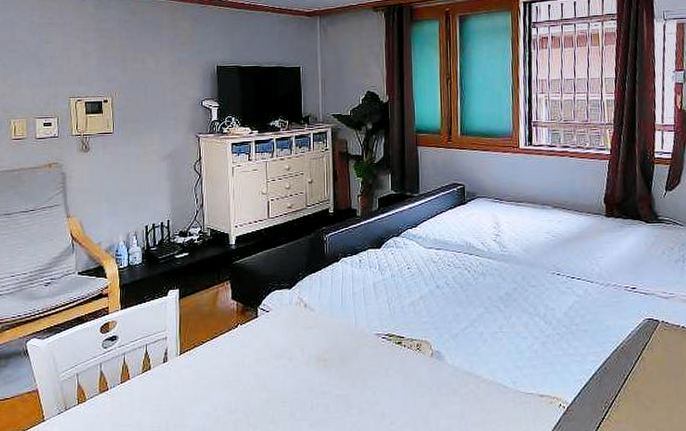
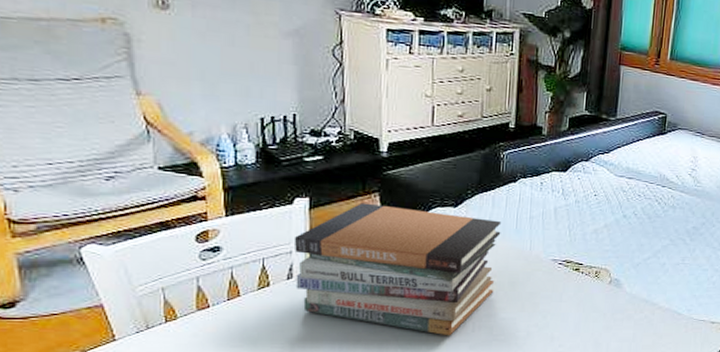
book stack: none [168,290,329,414] -> present [293,203,502,336]

